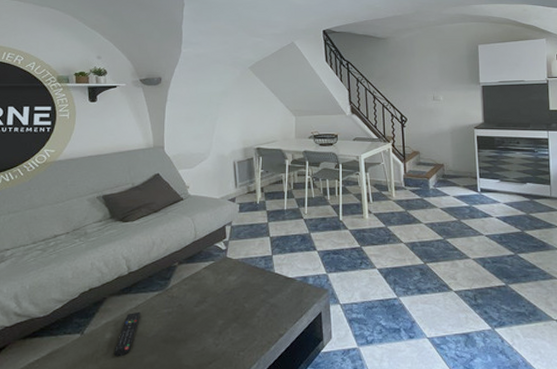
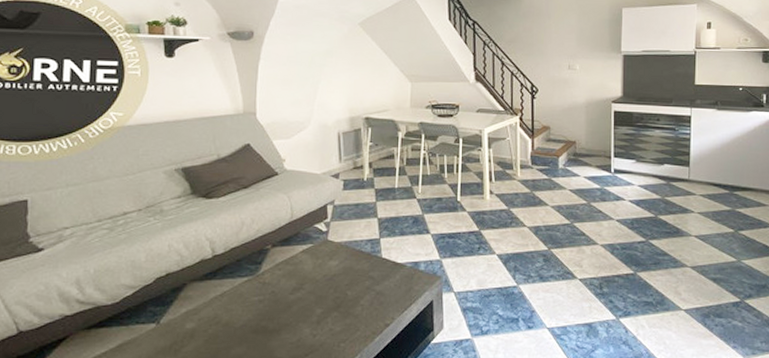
remote control: present [113,311,140,357] -> none [195,299,227,349]

